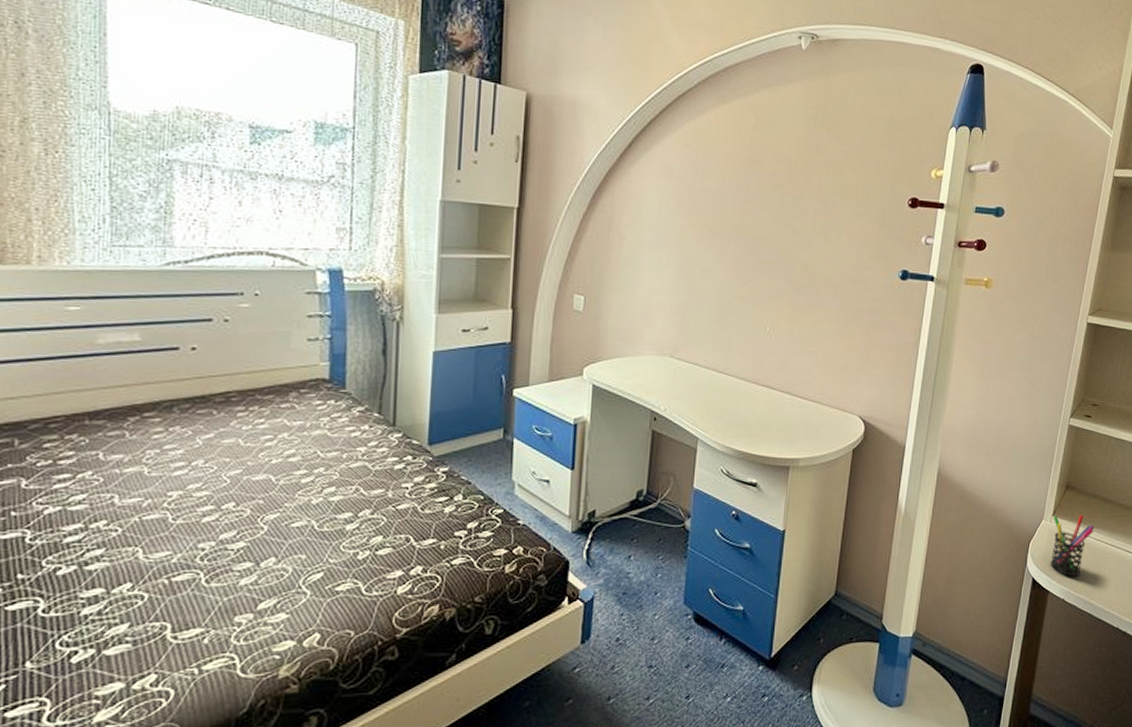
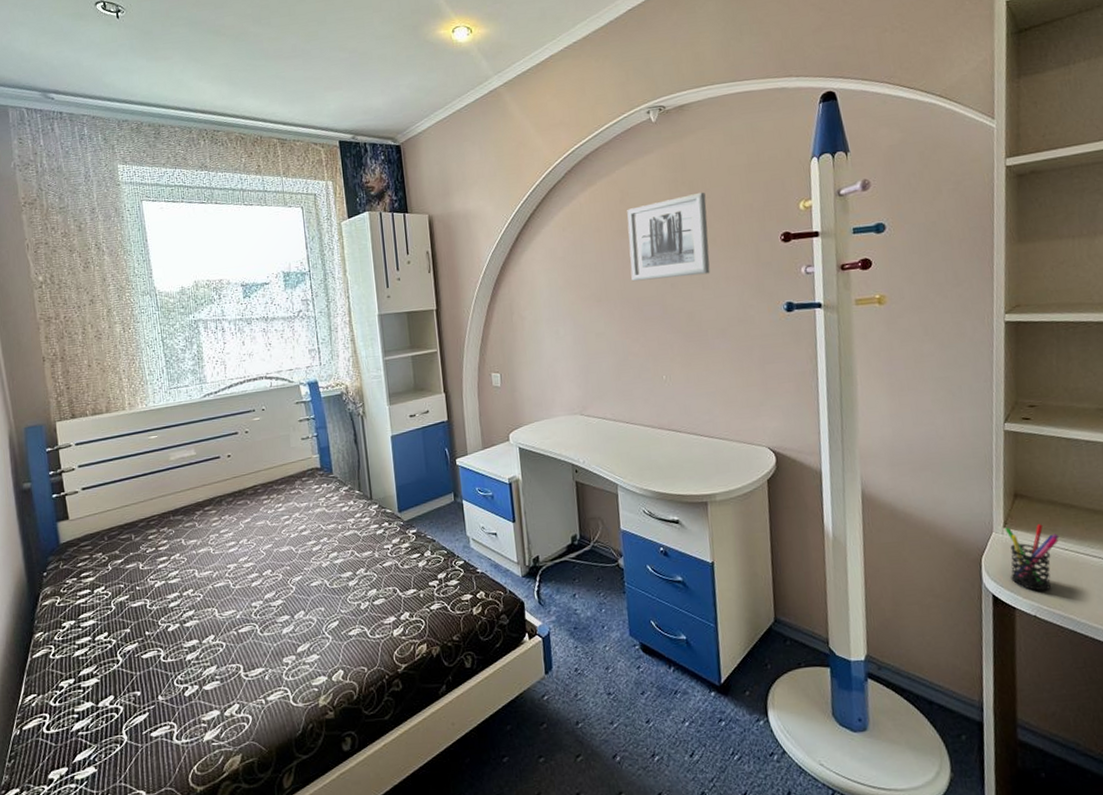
wall art: none [751,137,843,226] -> present [627,192,710,282]

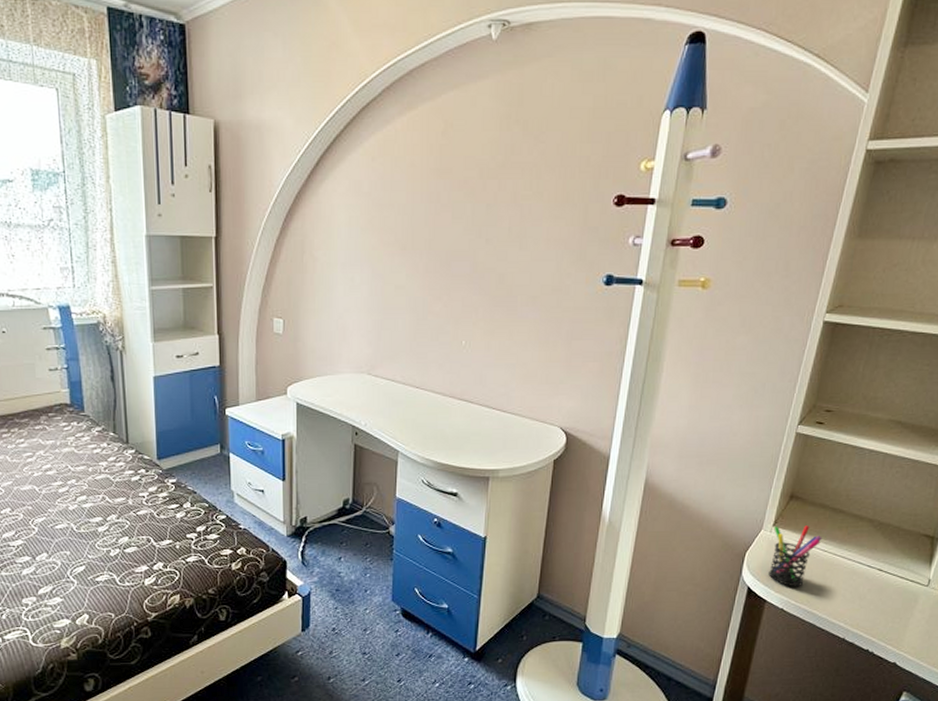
wall art: present [627,192,710,282] -> none [443,135,540,233]

